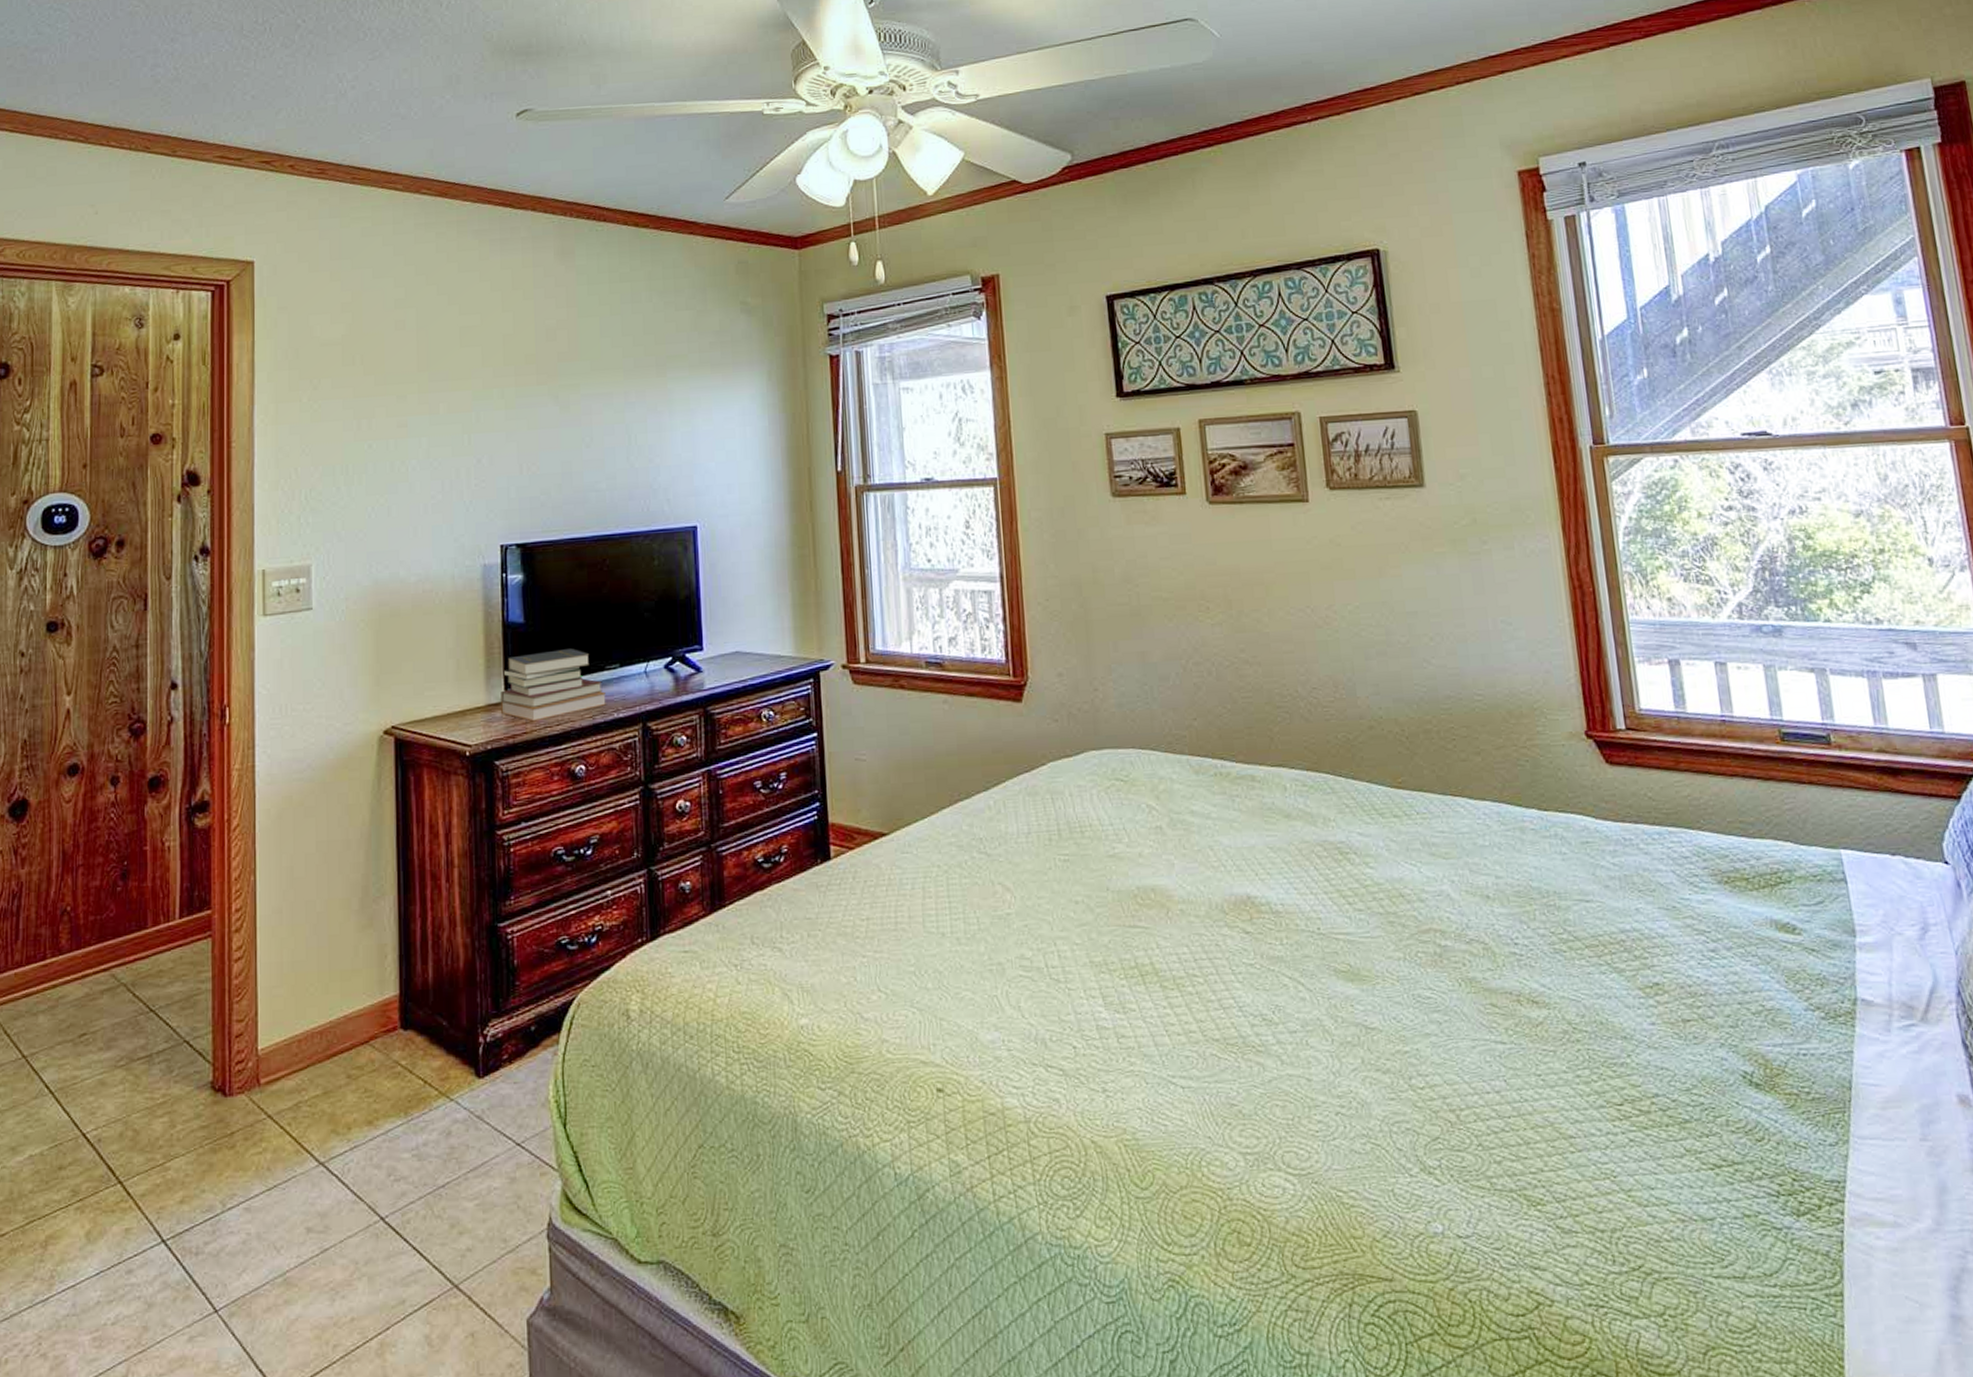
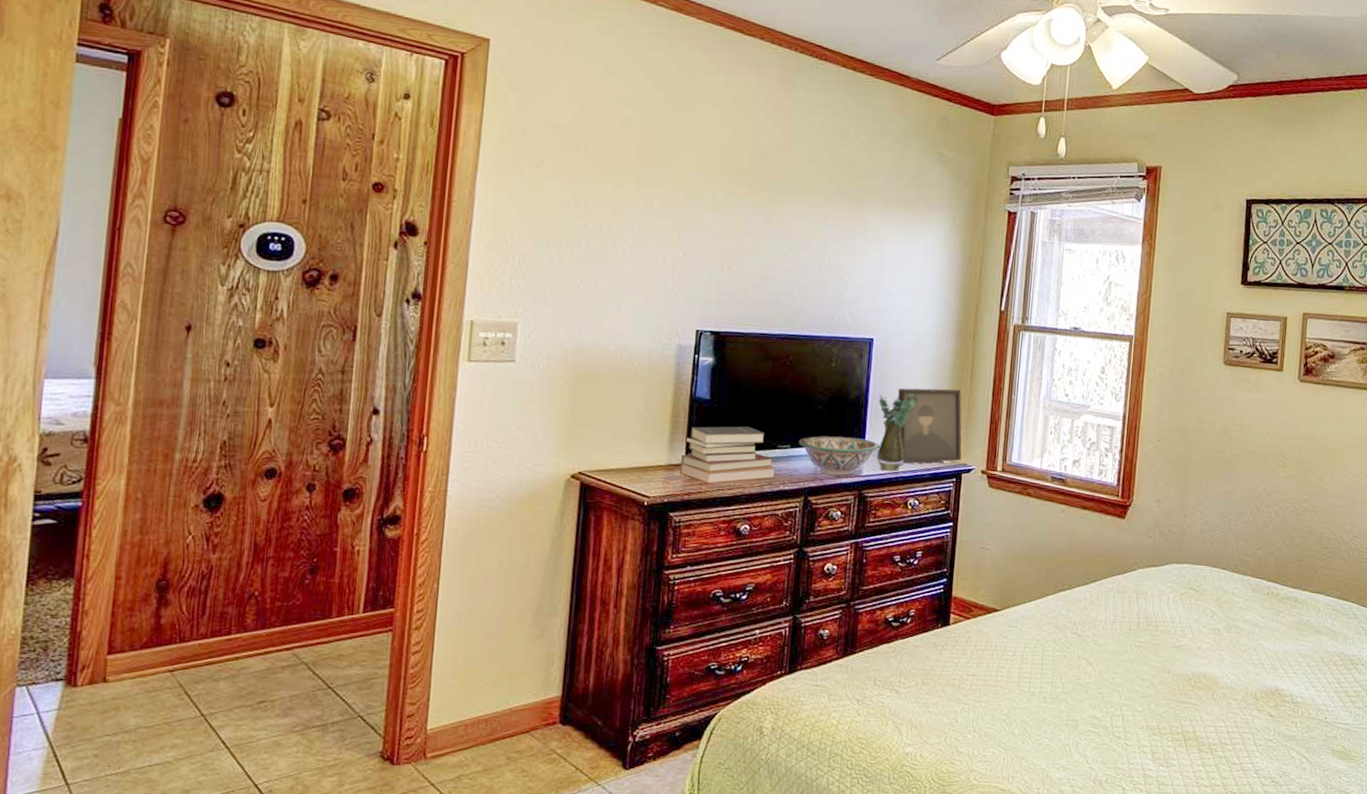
decorative bowl: none [628,645,720,694] -> present [798,435,880,476]
vase: none [712,582,756,681] -> present [876,392,918,472]
picture frame: none [732,572,817,670] -> present [897,388,962,464]

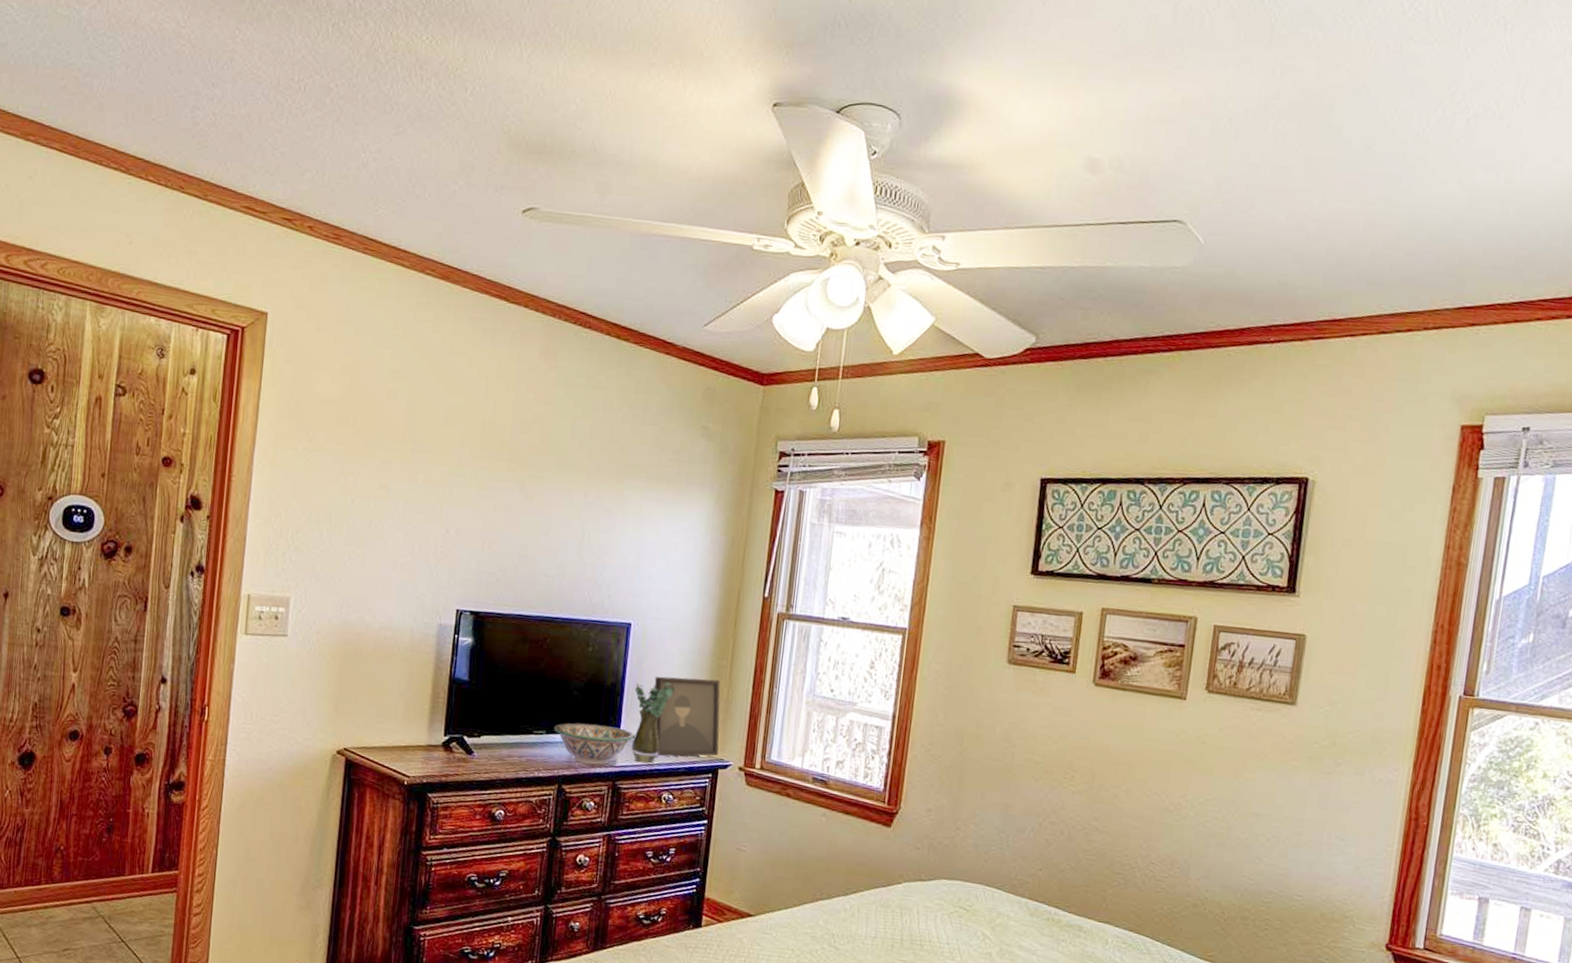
books: present [679,426,775,484] -> none [438,708,530,767]

